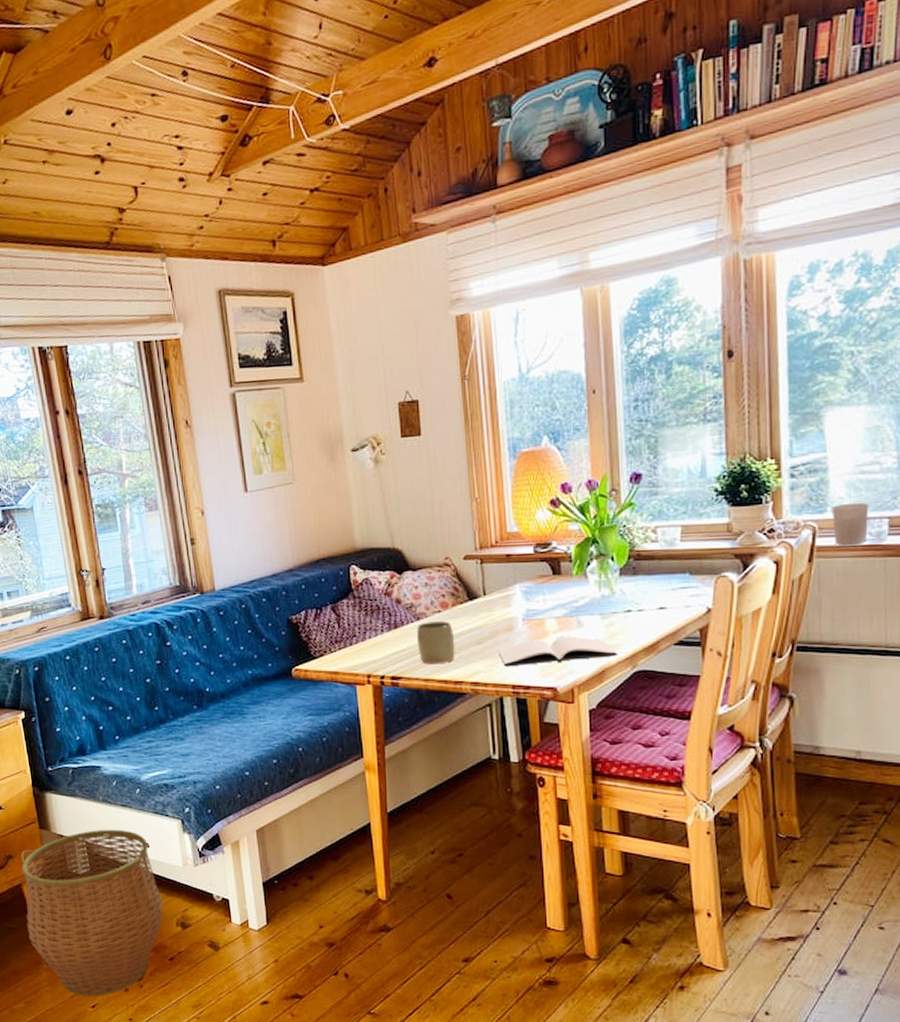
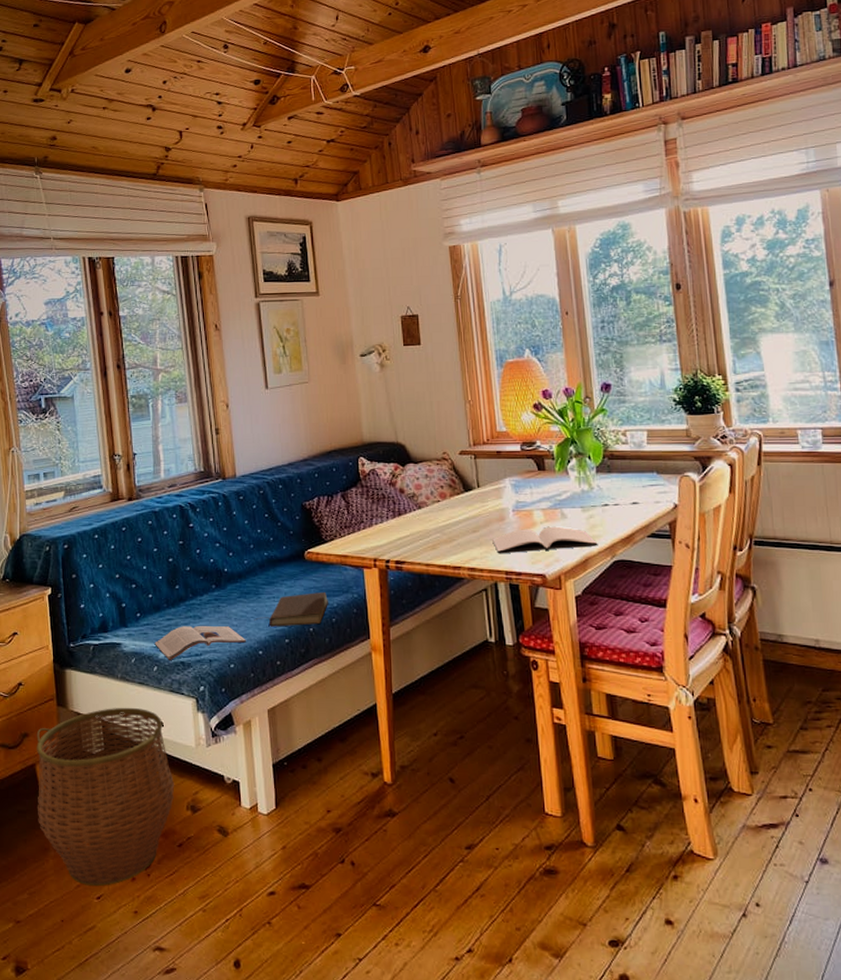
magazine: none [135,746,231,783] -> present [154,625,246,661]
book: none [239,710,319,747] -> present [254,591,329,627]
mug: present [417,621,455,665] -> none [419,510,453,550]
candle holder: present [831,502,869,546] -> none [773,414,805,452]

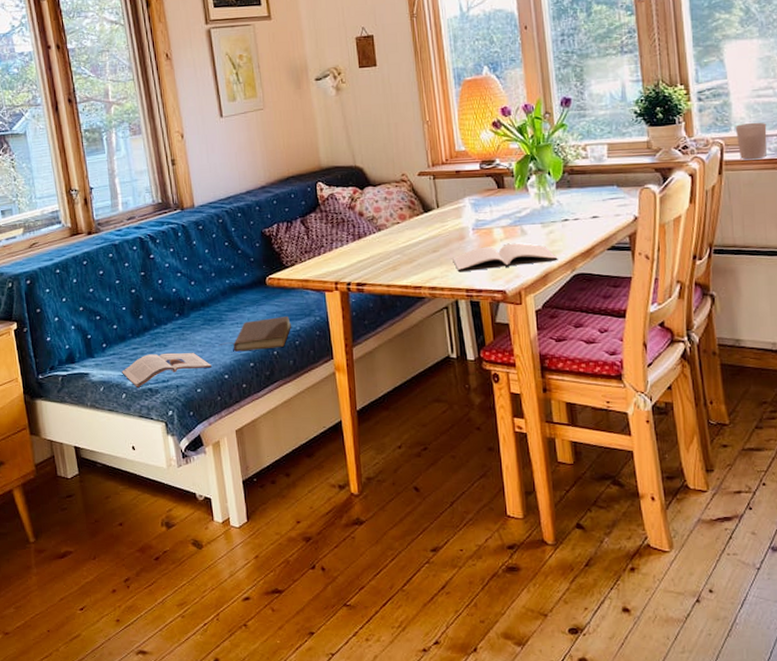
basket: present [36,707,175,886] -> none [12,433,149,598]
candle holder: none [773,414,805,452] -> present [735,122,768,160]

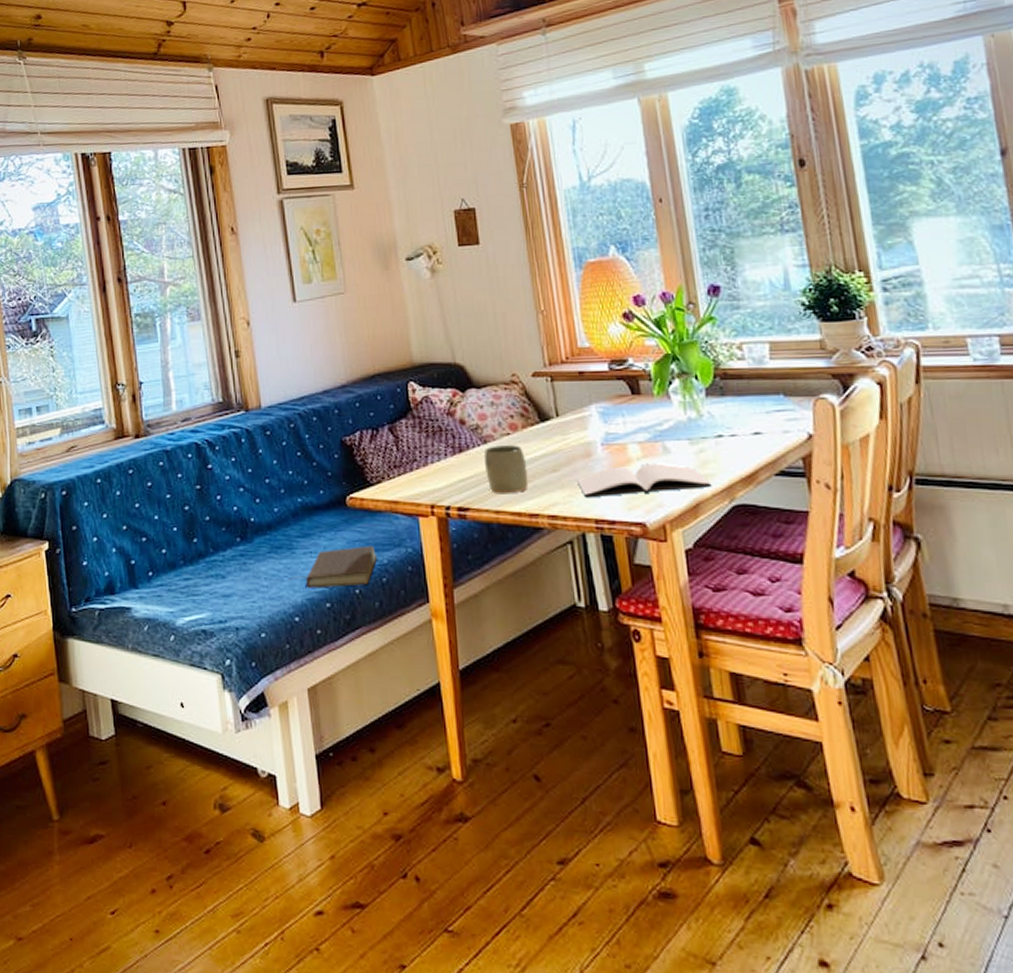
magazine: present [122,352,212,388] -> none [170,586,279,629]
mug: none [379,232,414,272] -> present [484,445,529,494]
candle holder: present [735,122,768,160] -> none [933,318,978,366]

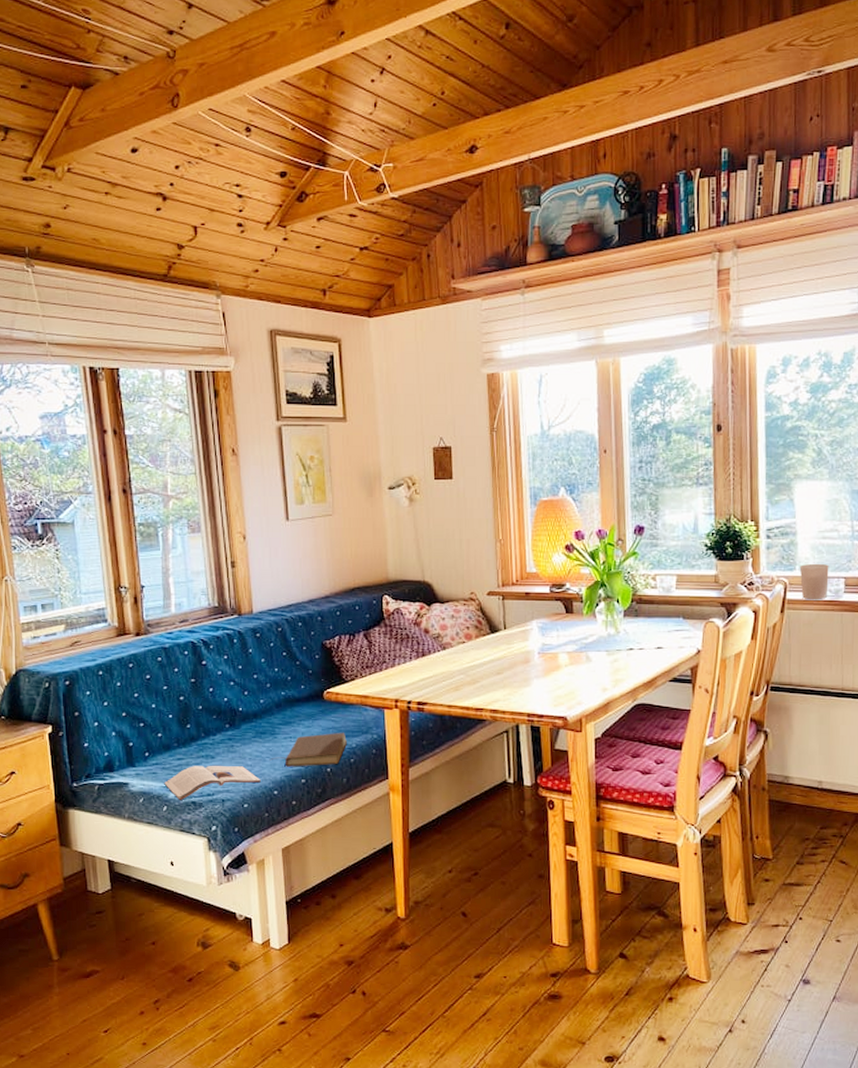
magazine: none [170,586,279,629] -> present [164,765,261,801]
mug: present [484,445,529,494] -> none [443,652,477,692]
book: present [577,463,712,498] -> none [516,669,621,696]
candle holder: none [933,318,978,366] -> present [799,563,829,600]

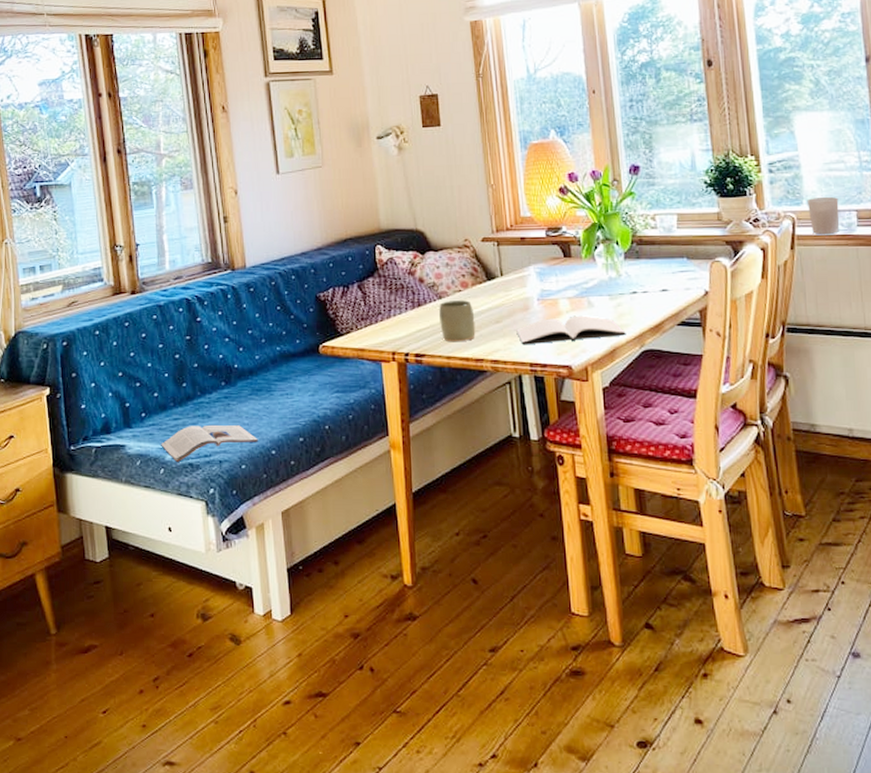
book: present [269,732,348,767] -> none [266,387,346,425]
mug: none [443,652,477,692] -> present [439,300,476,342]
book: none [516,669,621,696] -> present [516,315,626,345]

